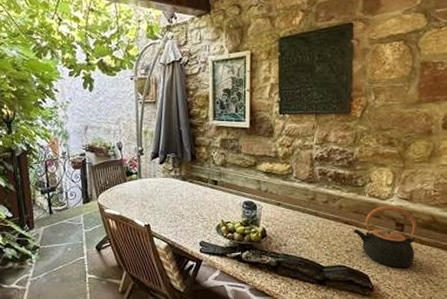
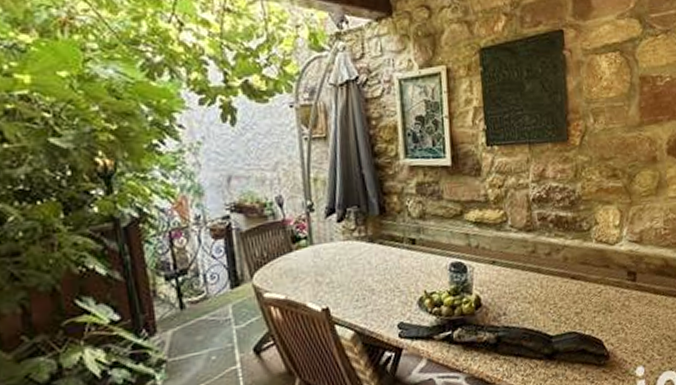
teapot: present [353,206,417,268] -> none [581,251,650,327]

